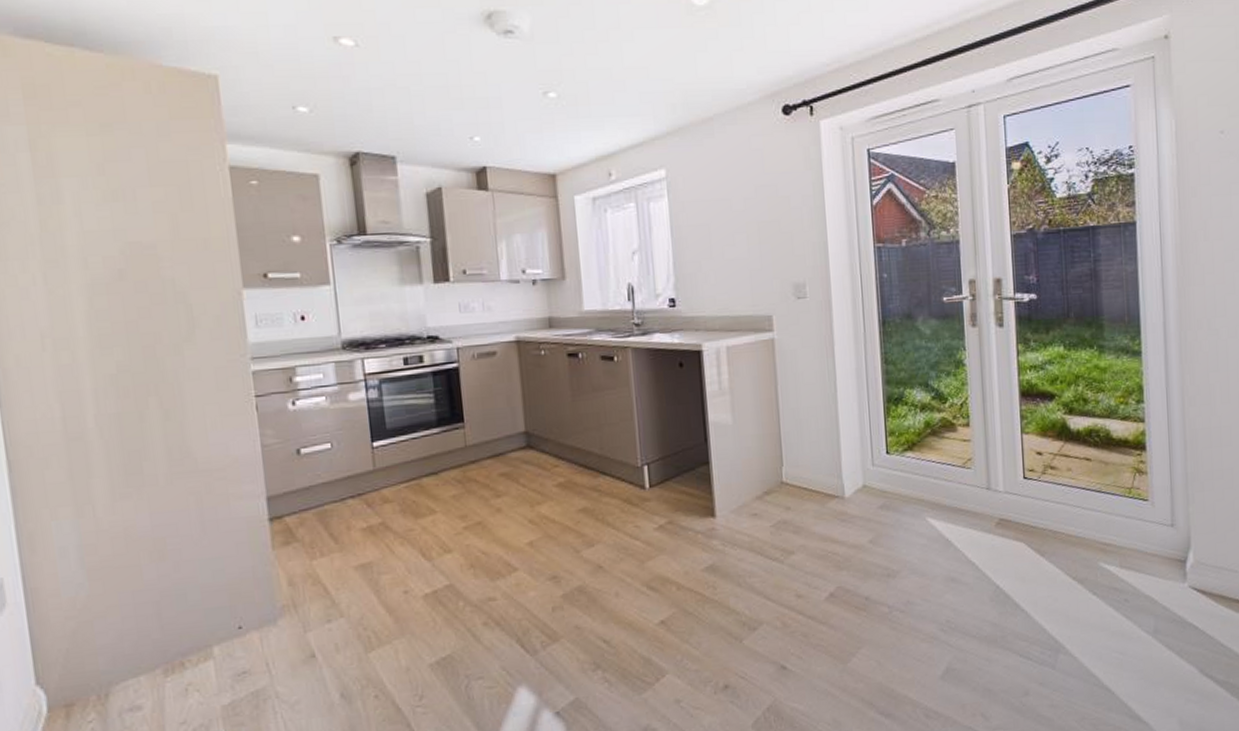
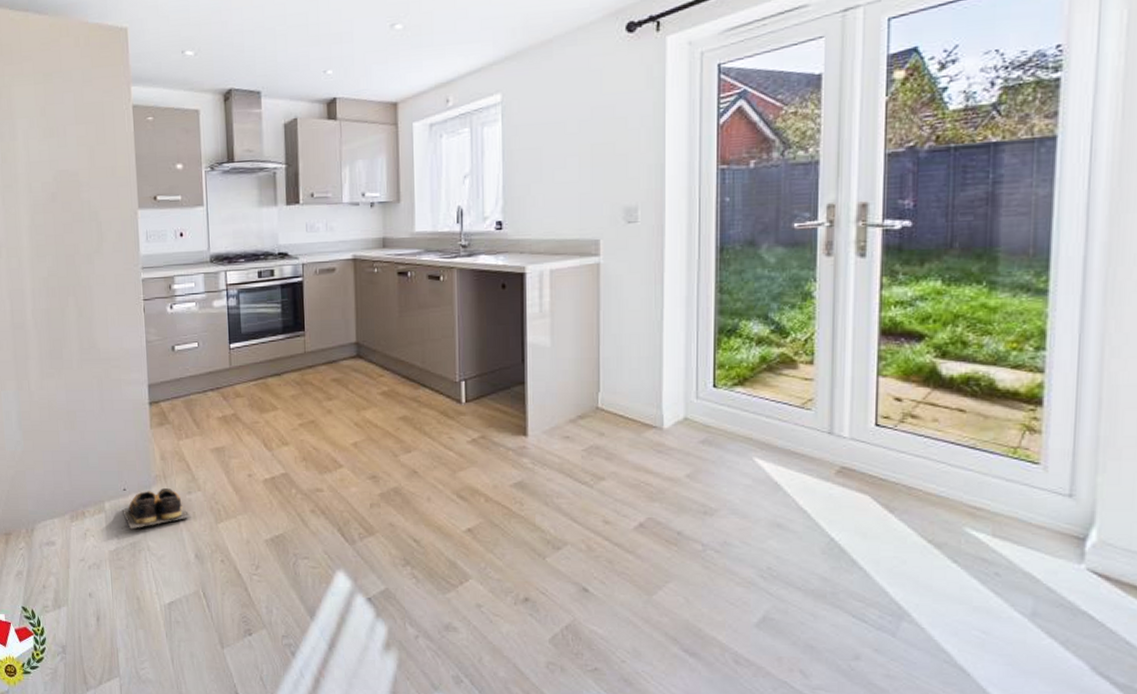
shoes: none [237,618,333,674] -> present [121,487,191,528]

